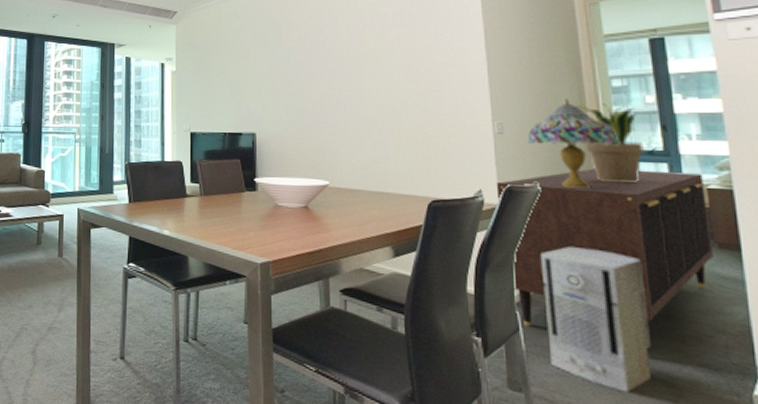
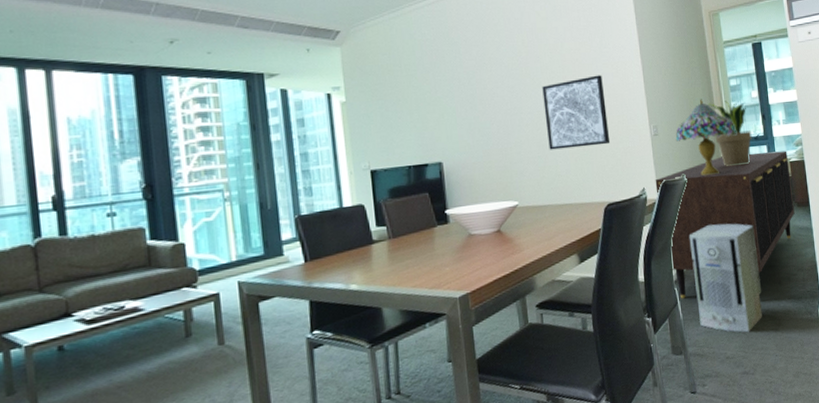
wall art: none [364,63,441,137] -> present [542,75,611,150]

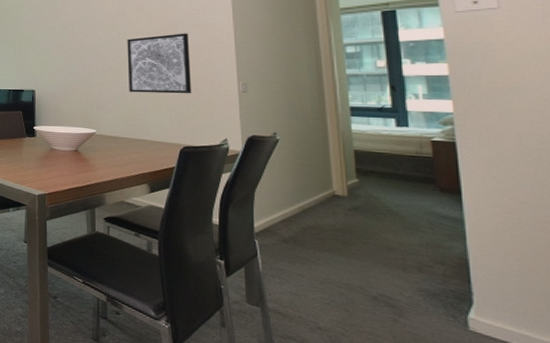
sideboard: present [655,150,795,299] -> none [240,122,435,253]
table lamp: present [675,99,737,176] -> none [268,63,352,140]
air purifier: present [690,223,762,333] -> none [279,188,375,311]
potted plant: present [707,101,752,166] -> none [313,67,374,136]

